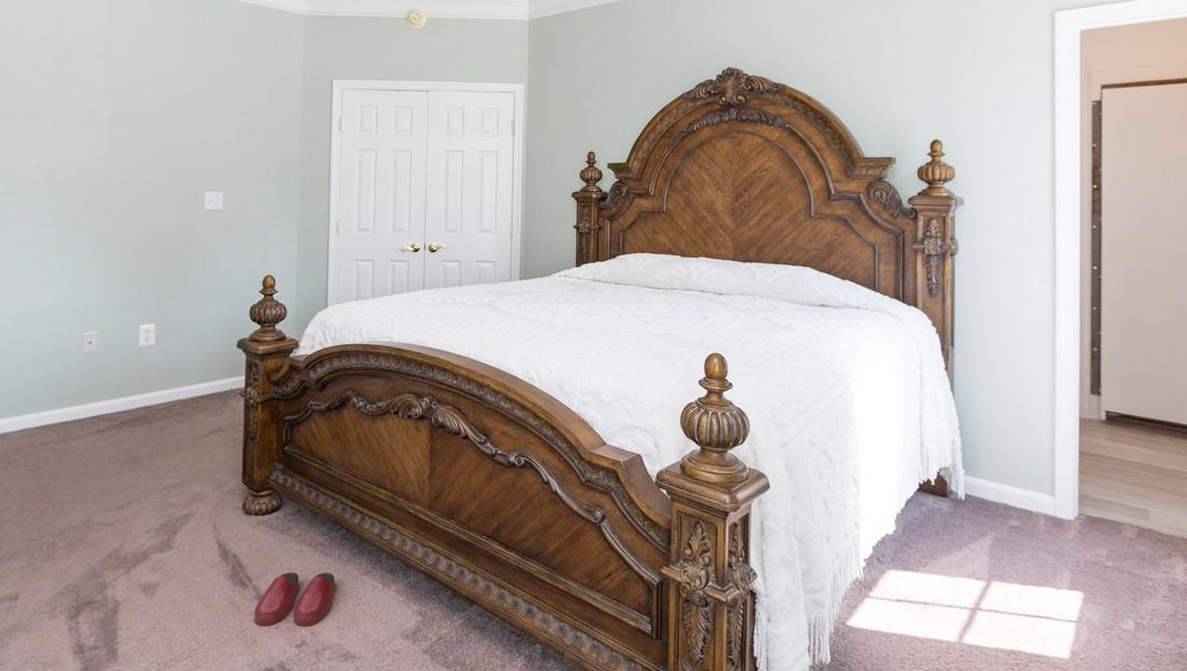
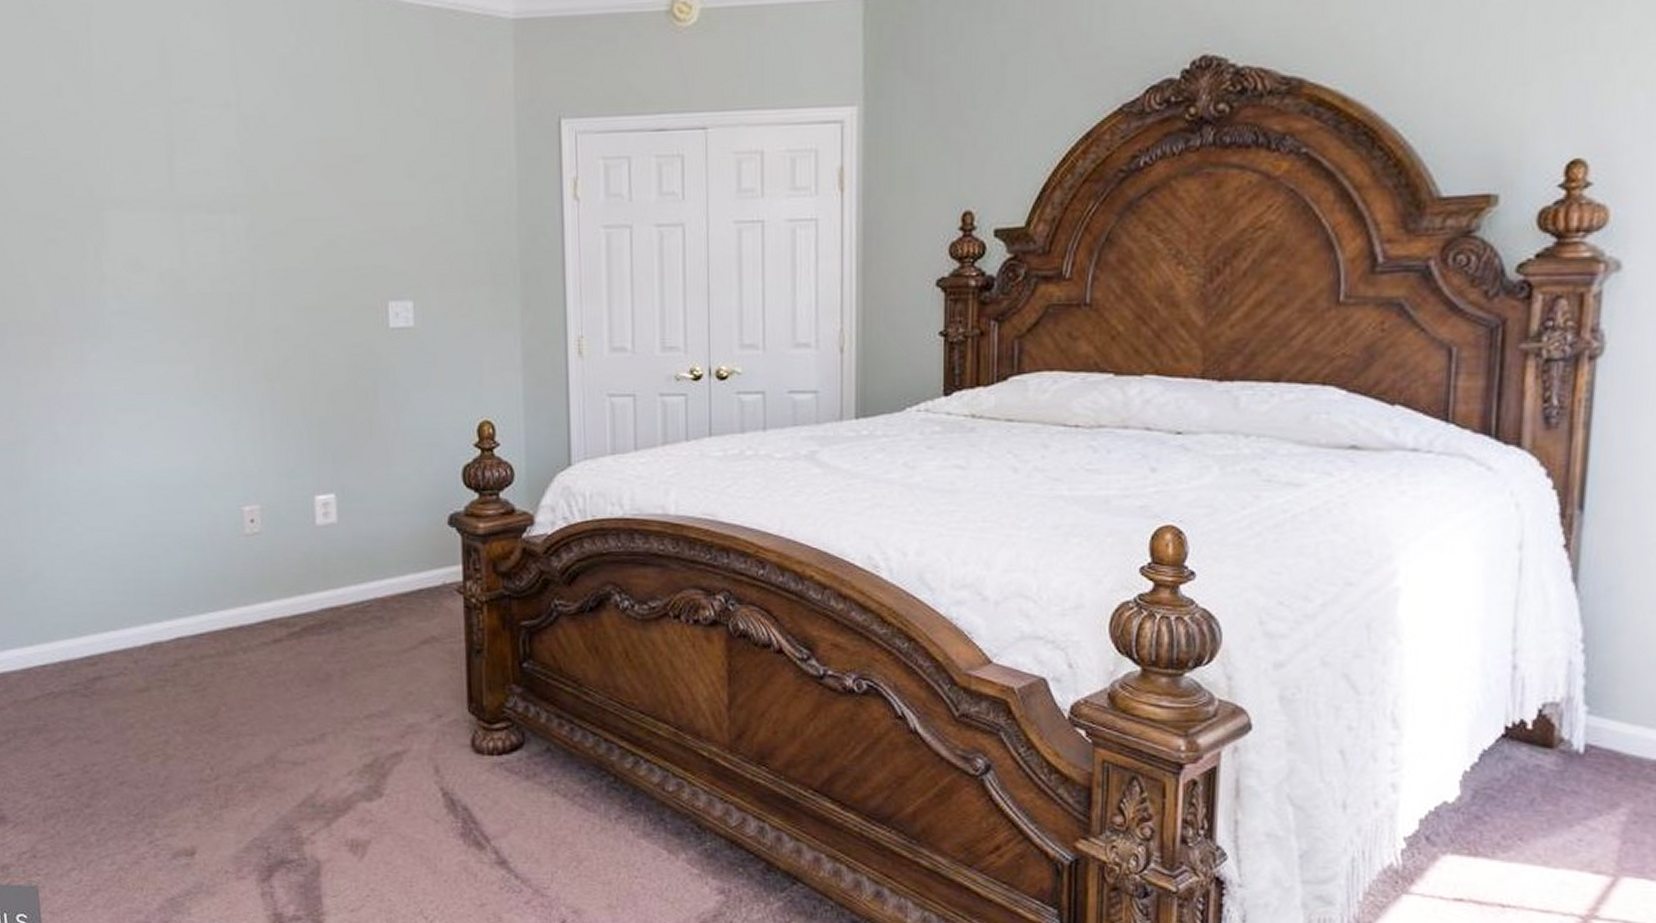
slippers: present [254,572,334,627] -> none [496,831,602,904]

